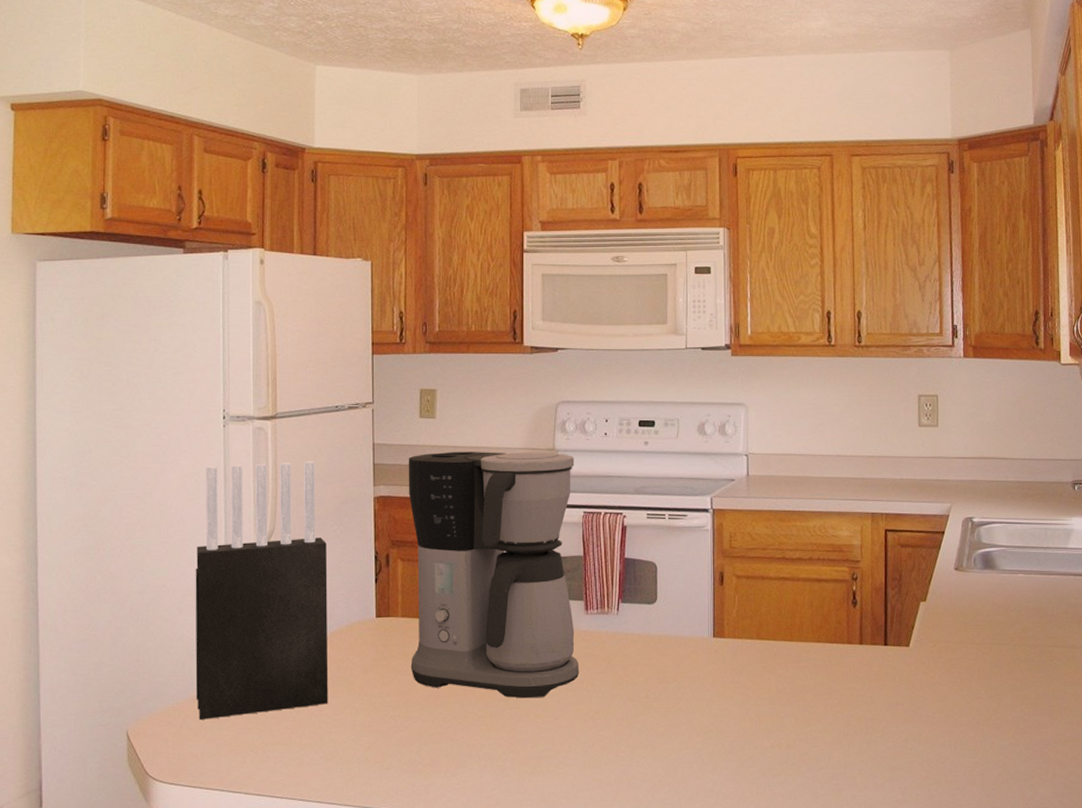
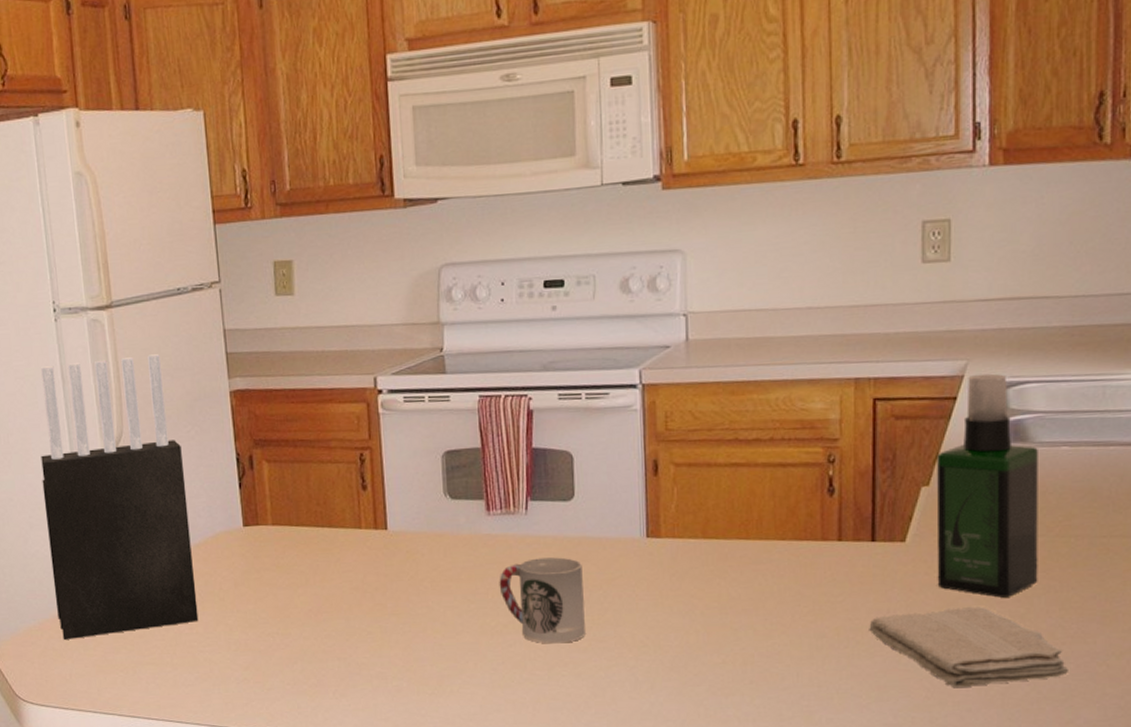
coffee maker: present [408,452,580,699] -> none [265,326,483,612]
cup: none [593,652,662,729] -> present [499,557,585,644]
washcloth: none [883,700,1029,770] -> present [869,605,1070,688]
spray bottle: none [931,514,1005,694] -> present [936,373,1038,598]

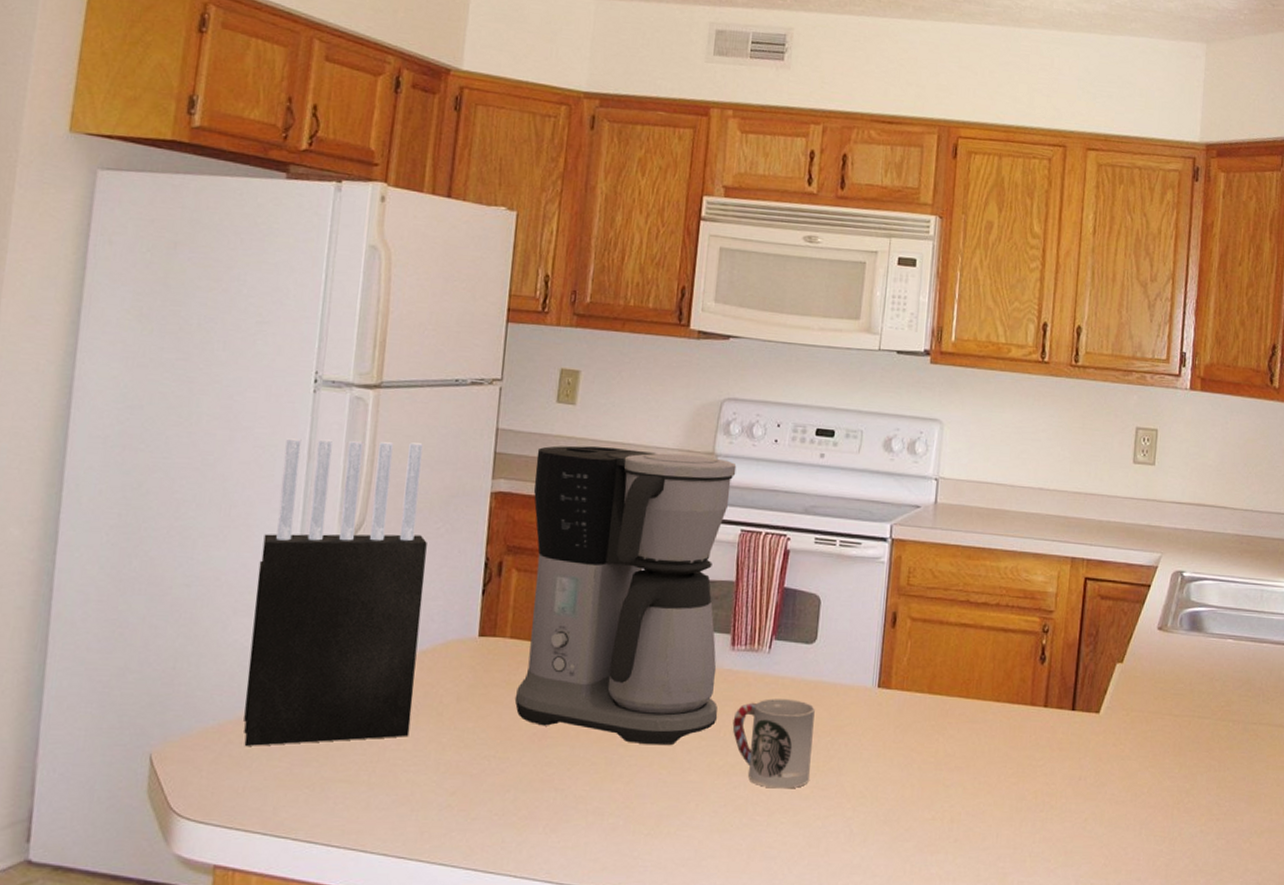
coffee maker: none [265,326,483,612] -> present [514,445,737,745]
washcloth: present [869,605,1070,688] -> none [1062,778,1221,857]
spray bottle: present [936,373,1038,598] -> none [1122,566,1210,773]

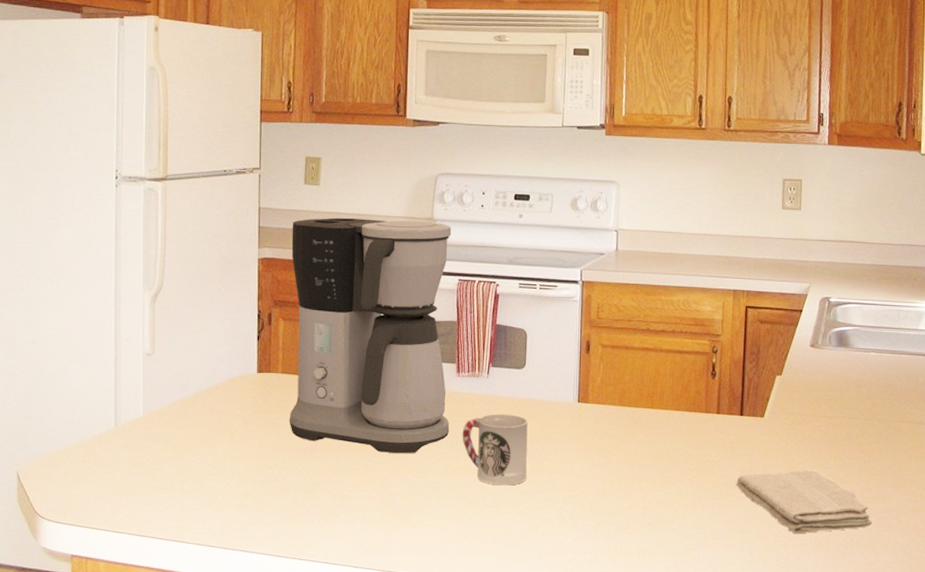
knife block: present [244,438,427,746] -> none [83,222,212,463]
washcloth: none [1062,778,1221,857] -> present [736,470,873,534]

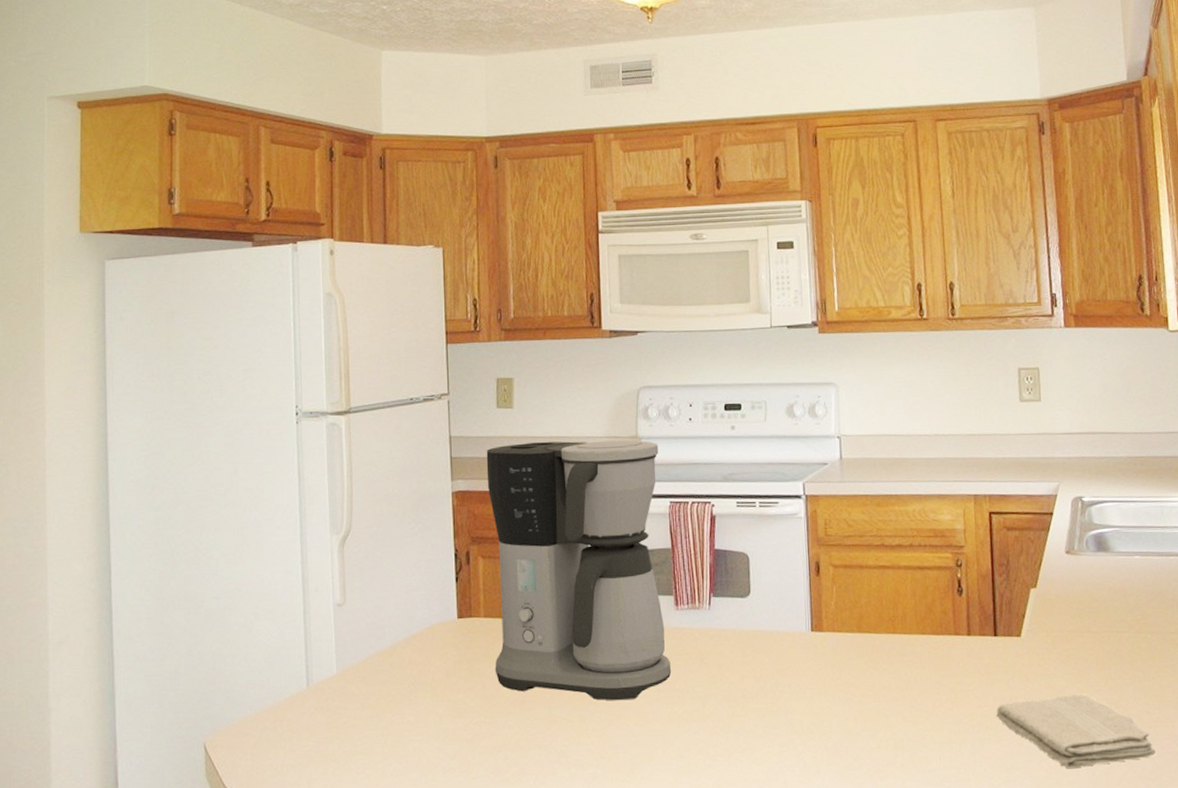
cup: present [462,414,528,486] -> none [685,649,760,731]

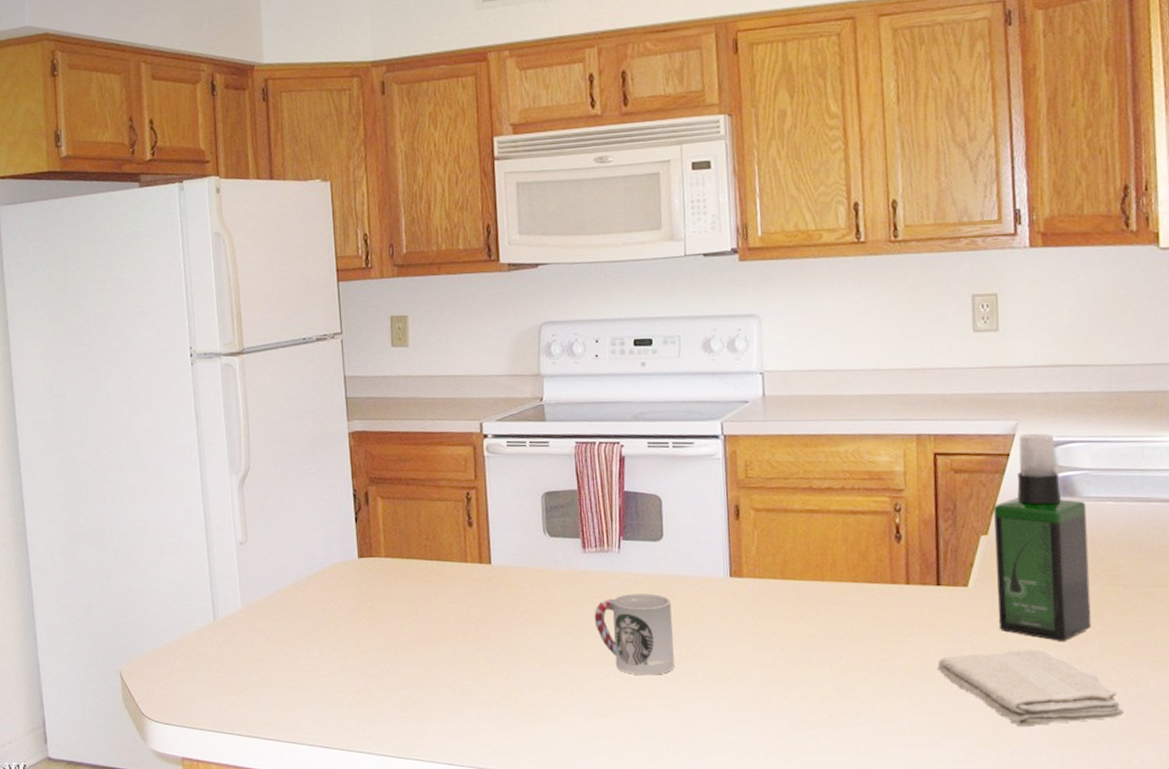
coffee maker: present [486,440,672,701] -> none [382,378,580,643]
cup: none [685,649,760,731] -> present [594,593,674,676]
spray bottle: none [1041,493,1126,686] -> present [994,433,1092,641]

